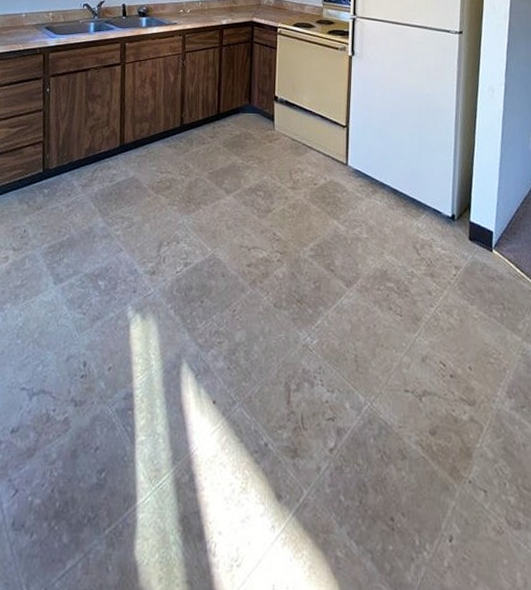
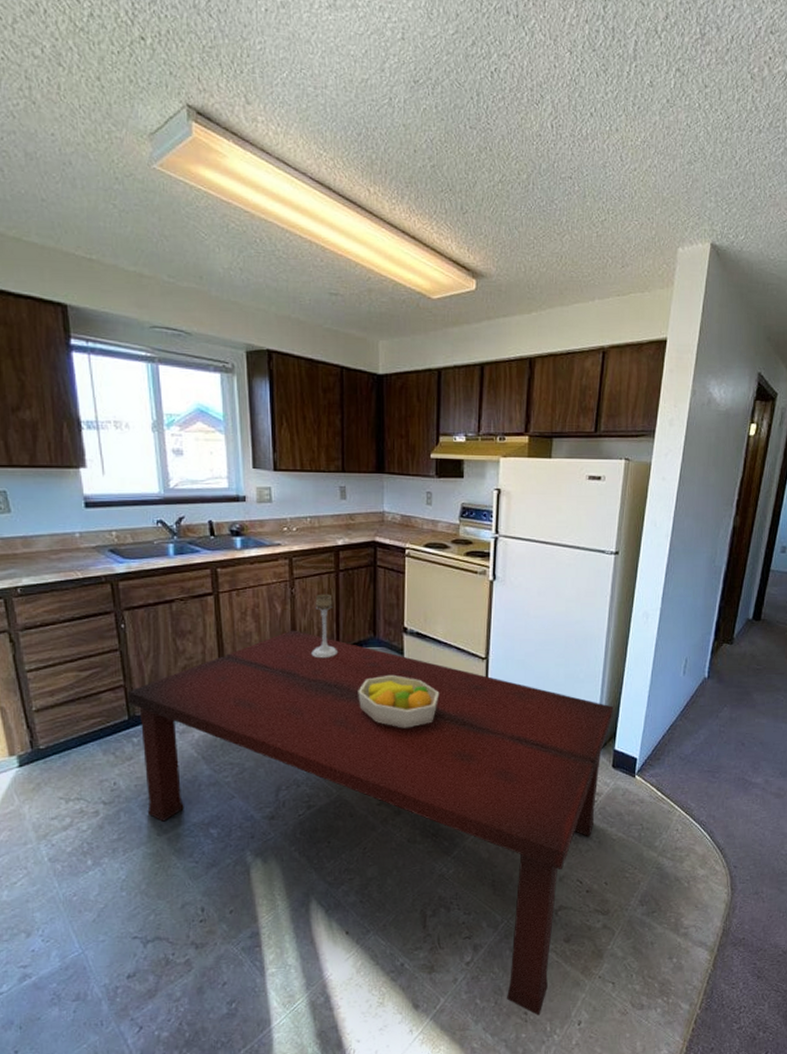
dining table: none [44,96,467,523] -> present [127,630,613,1016]
candle holder: none [196,65,218,123] -> present [311,594,337,659]
fruit bowl: none [234,140,305,191] -> present [358,676,440,728]

